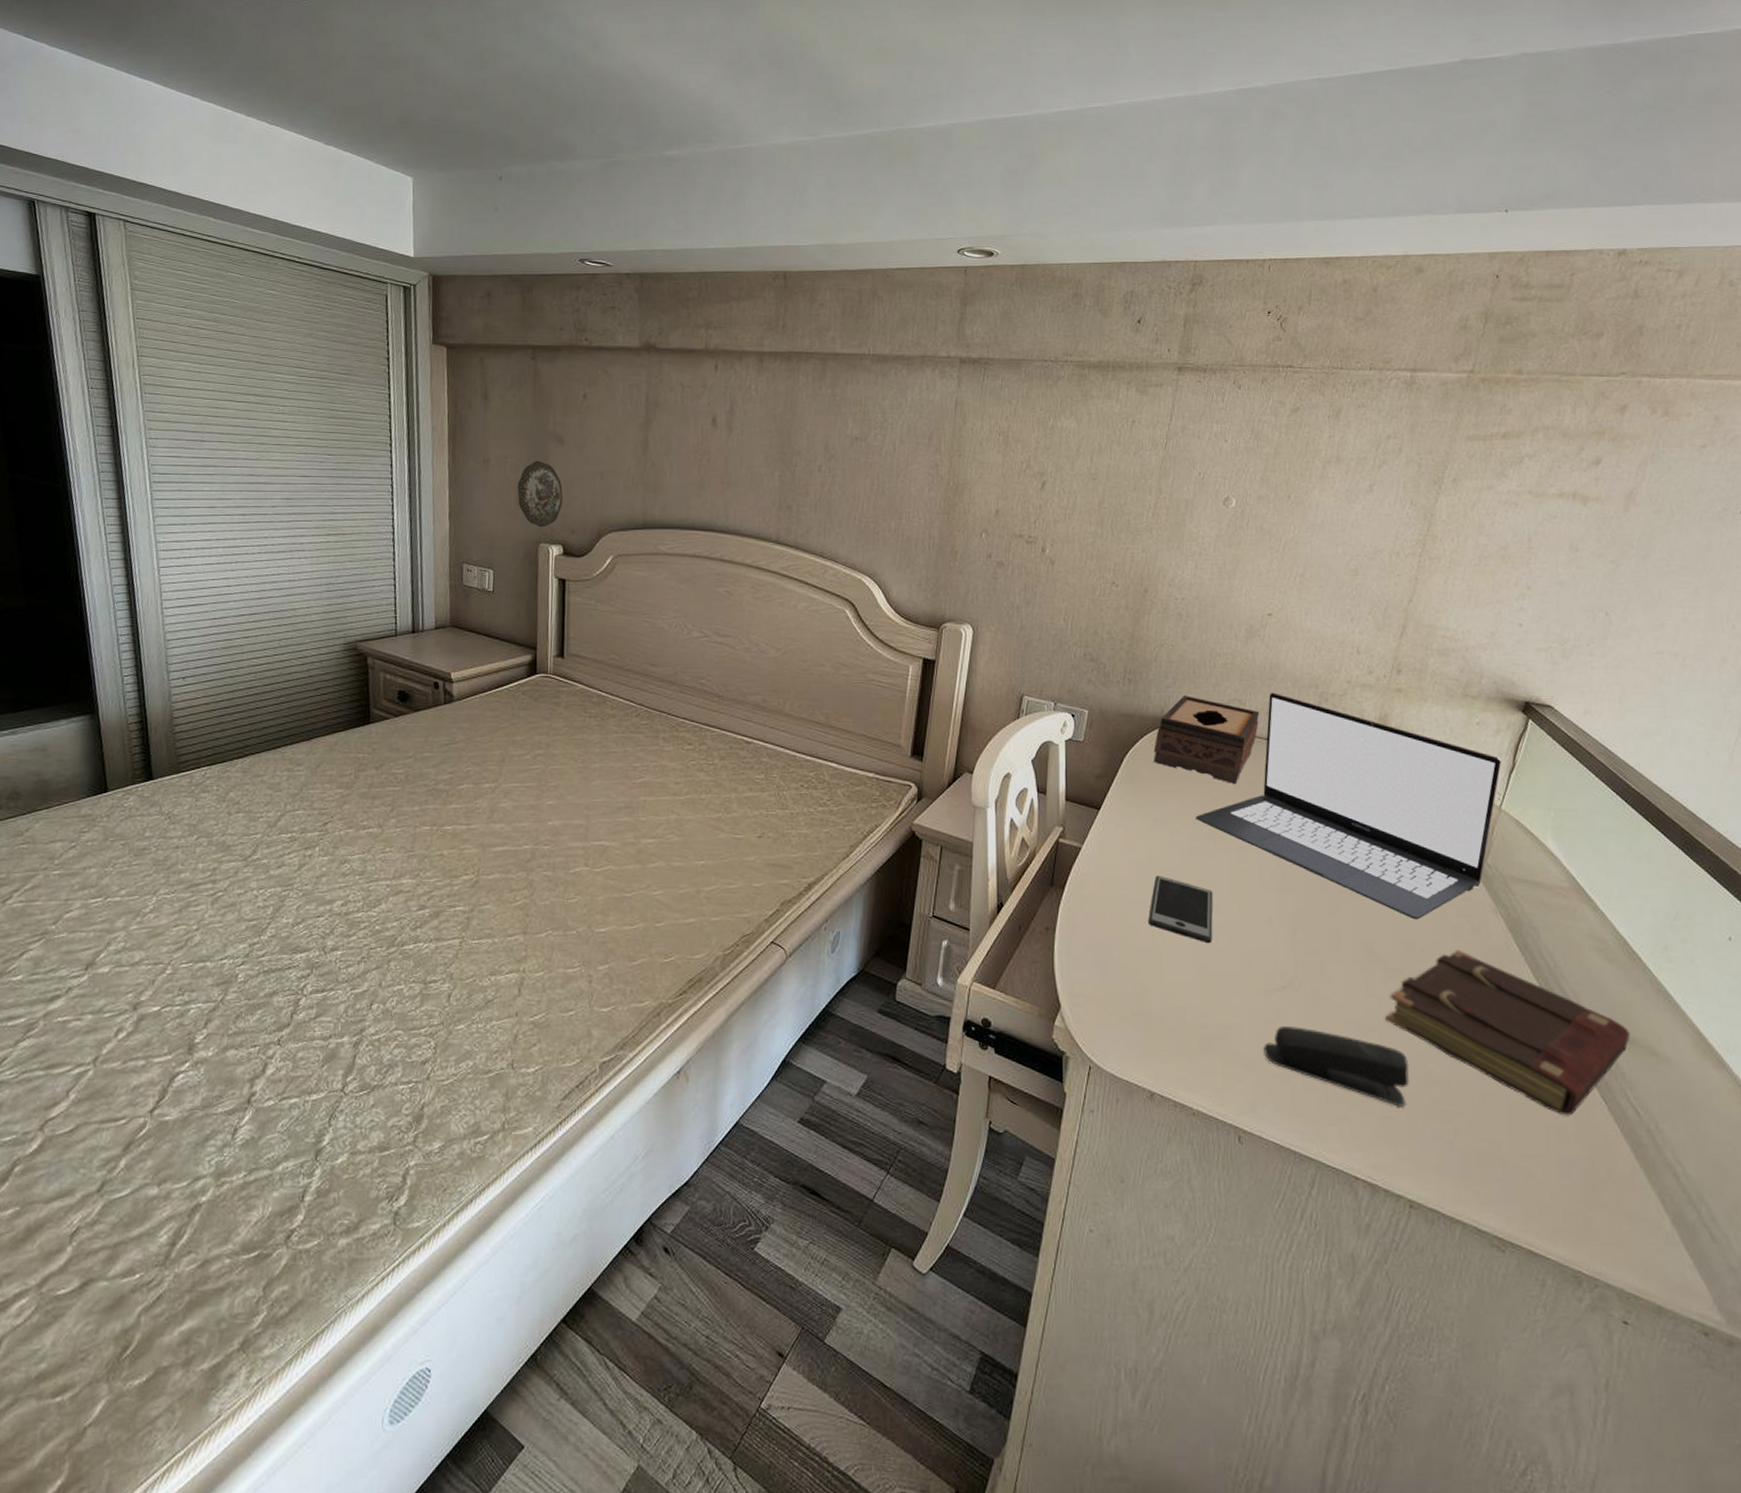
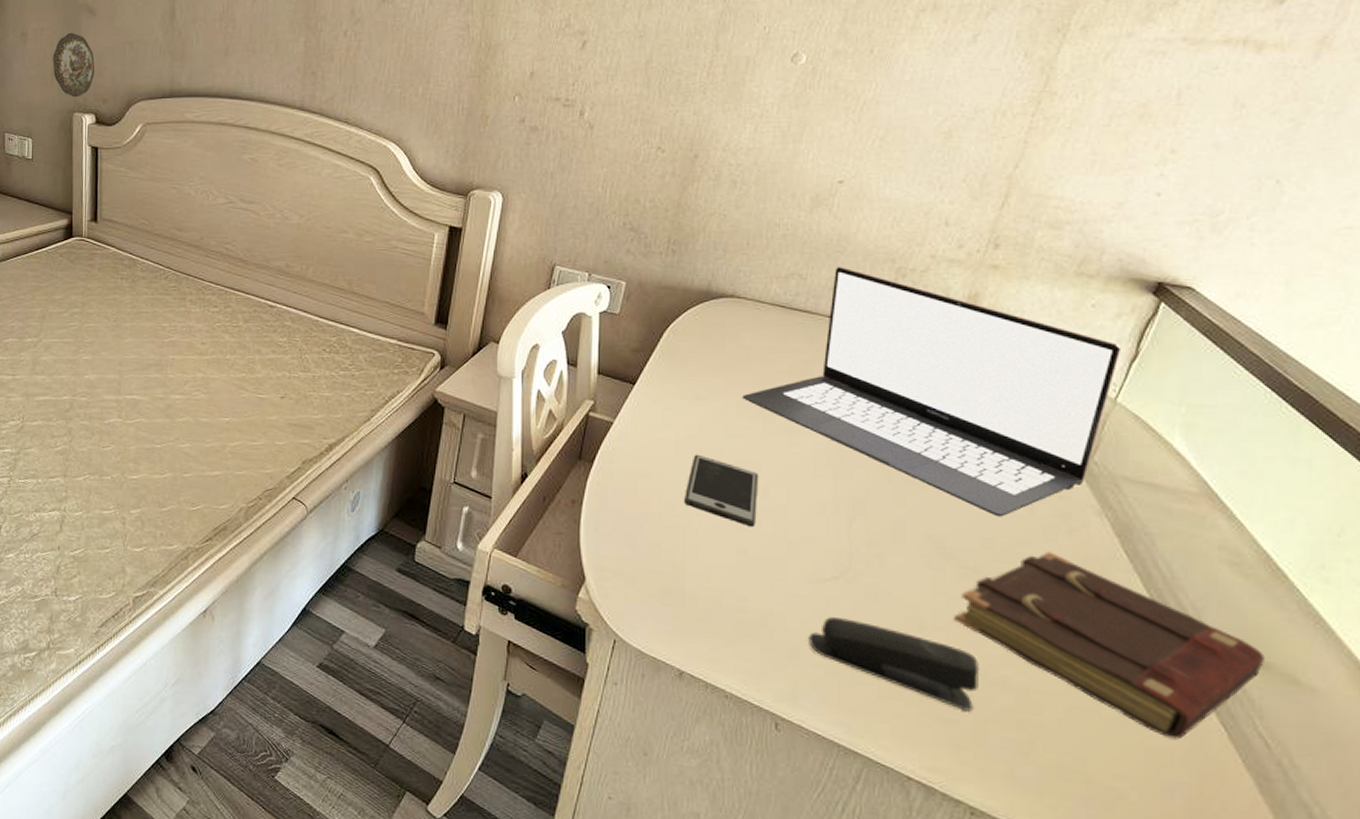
tissue box: present [1154,695,1260,785] -> none [697,268,823,364]

